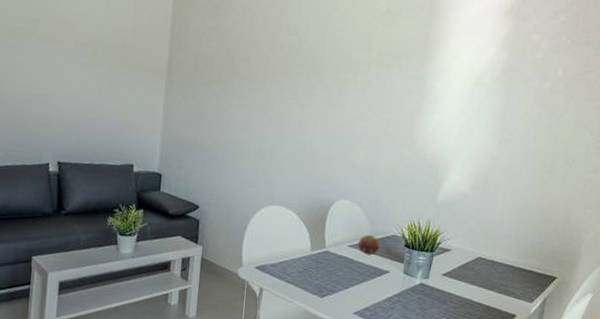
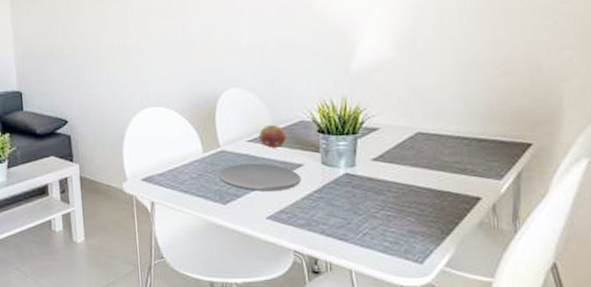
plate: none [320,264,386,292] -> present [218,163,301,192]

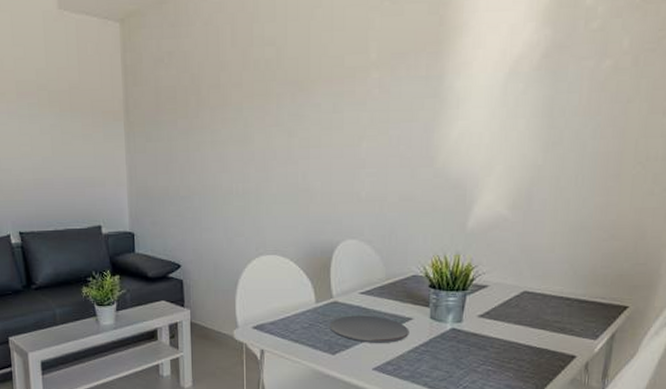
fruit: present [258,125,286,148] -> none [371,278,399,301]

